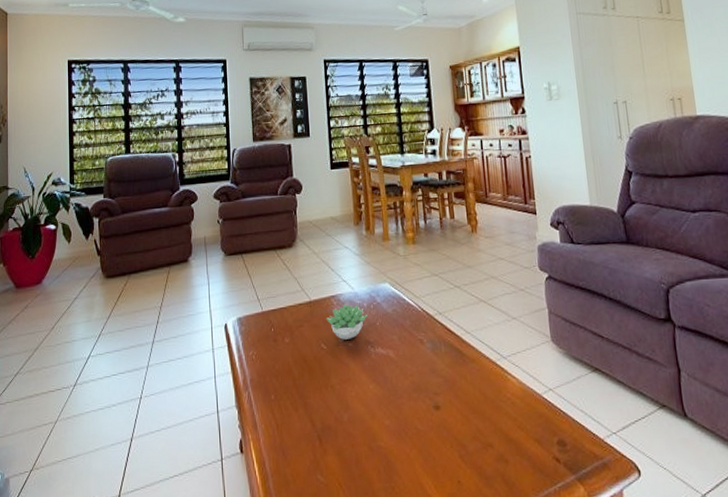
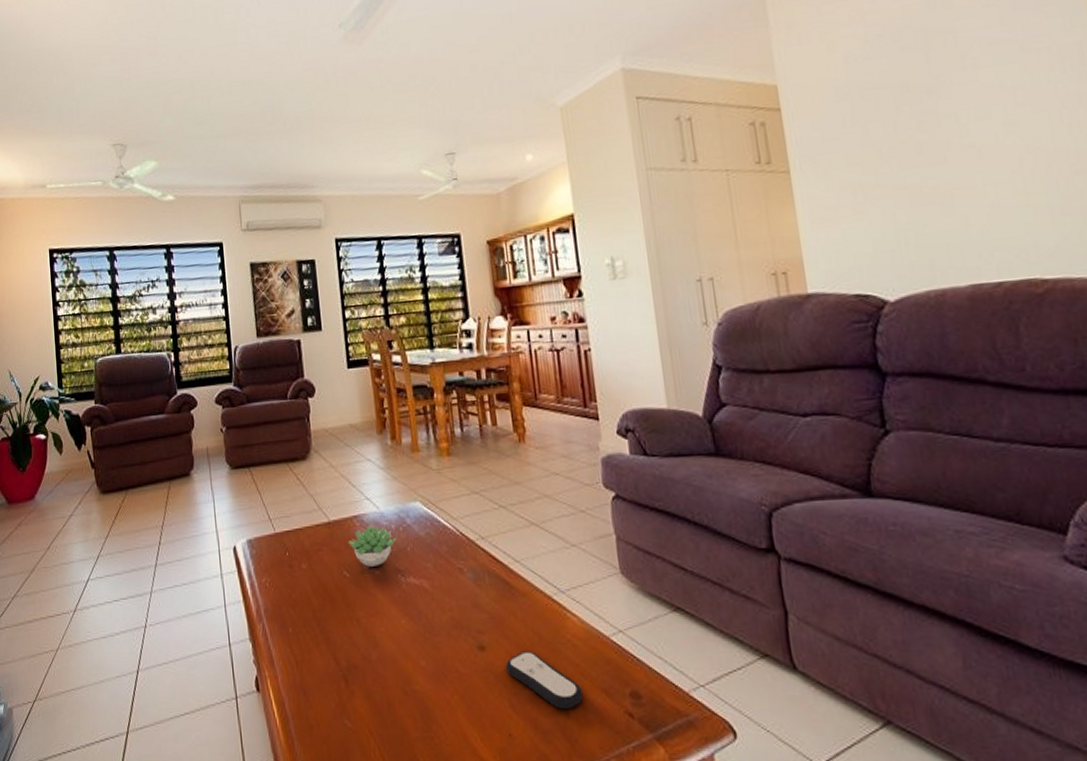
remote control: none [457,409,520,458] -> present [506,651,583,710]

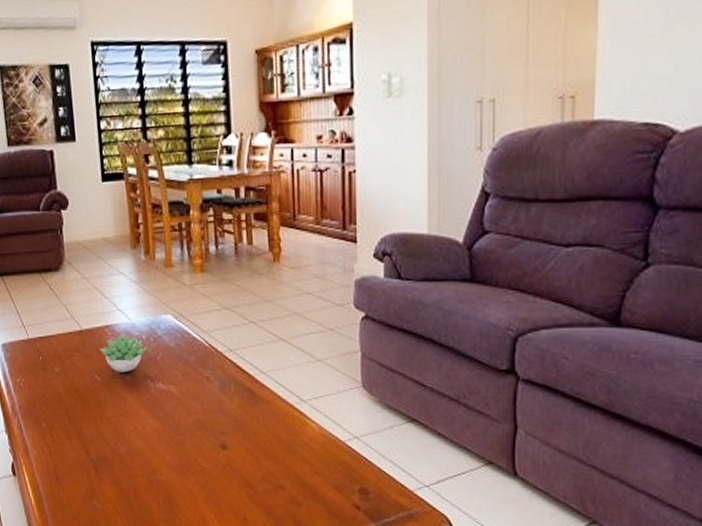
remote control: present [506,651,583,710] -> none [245,451,315,501]

